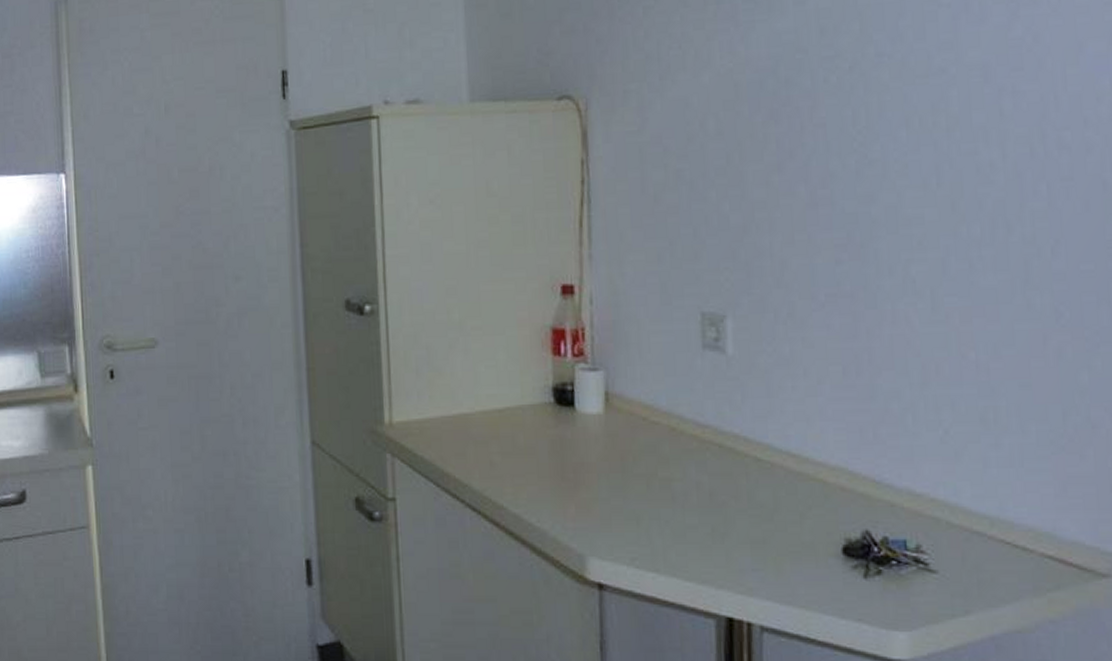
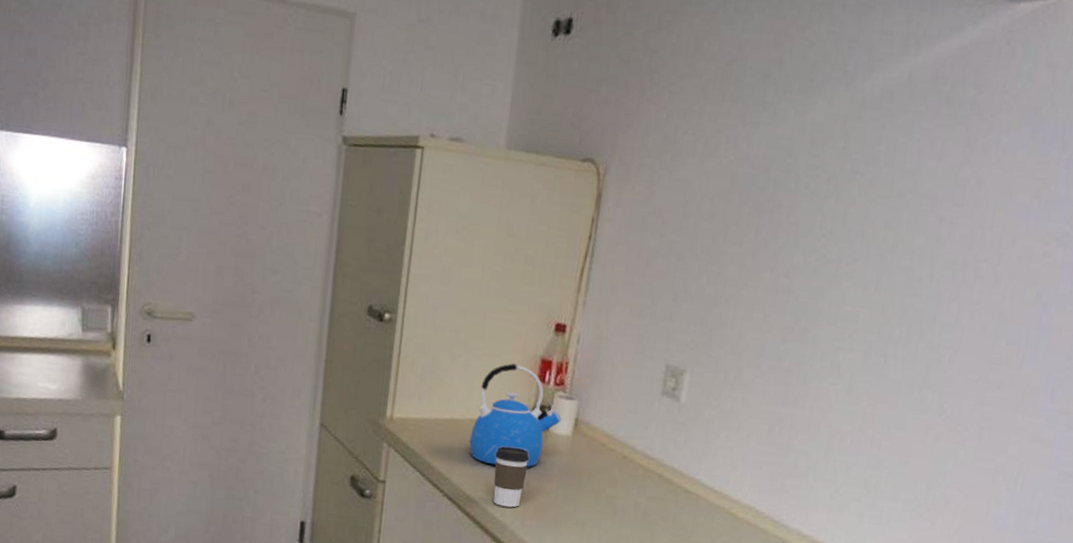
kettle: none [485,339,588,462] -> present [469,363,561,467]
coffee cup: none [518,436,560,510] -> present [493,446,530,508]

